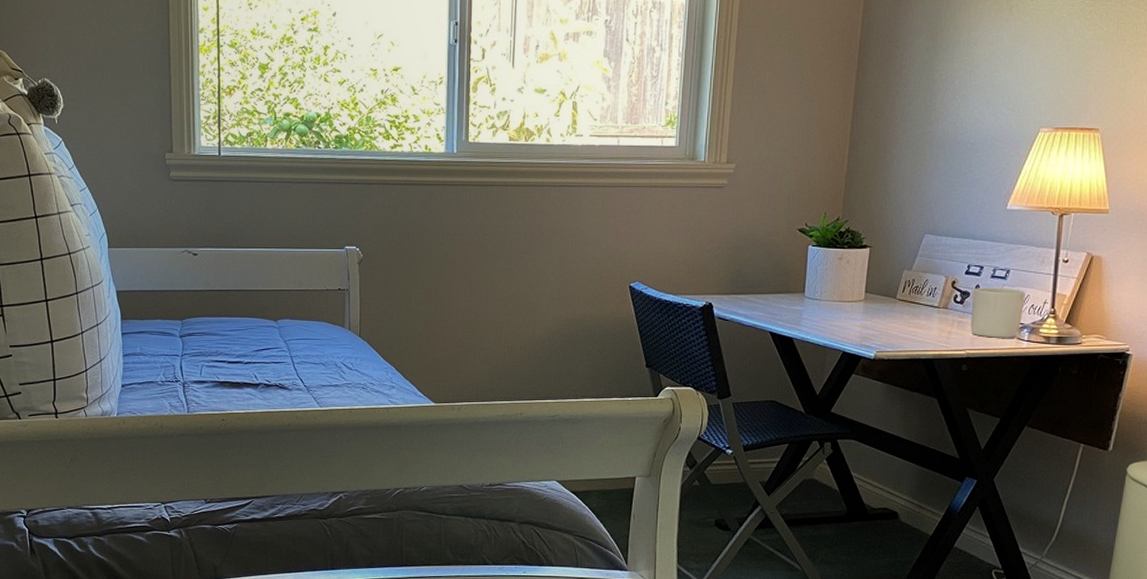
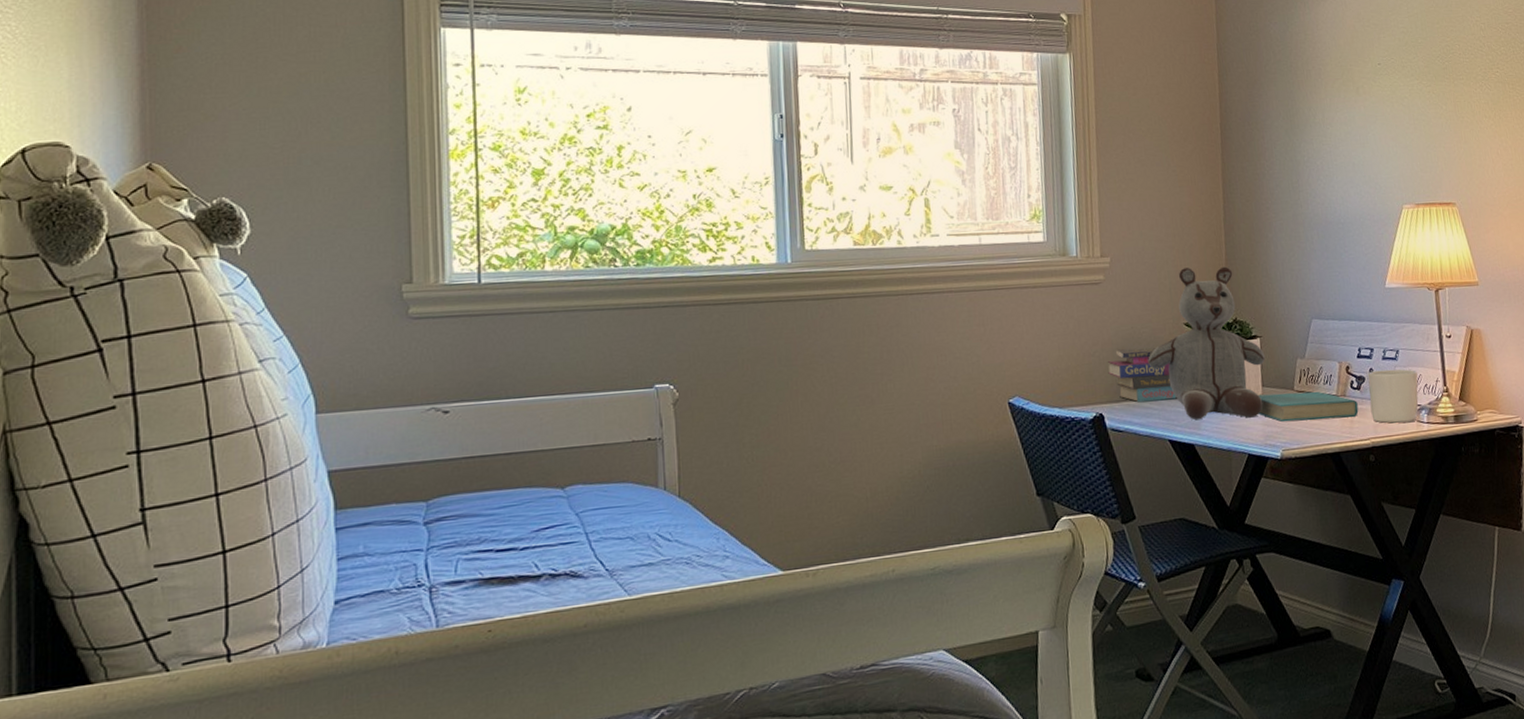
books: none [721,248,783,298] -> present [1108,348,1178,403]
stuffed bear: none [759,178,873,320] -> present [1148,266,1266,421]
book: none [858,300,958,328] -> present [1258,391,1359,422]

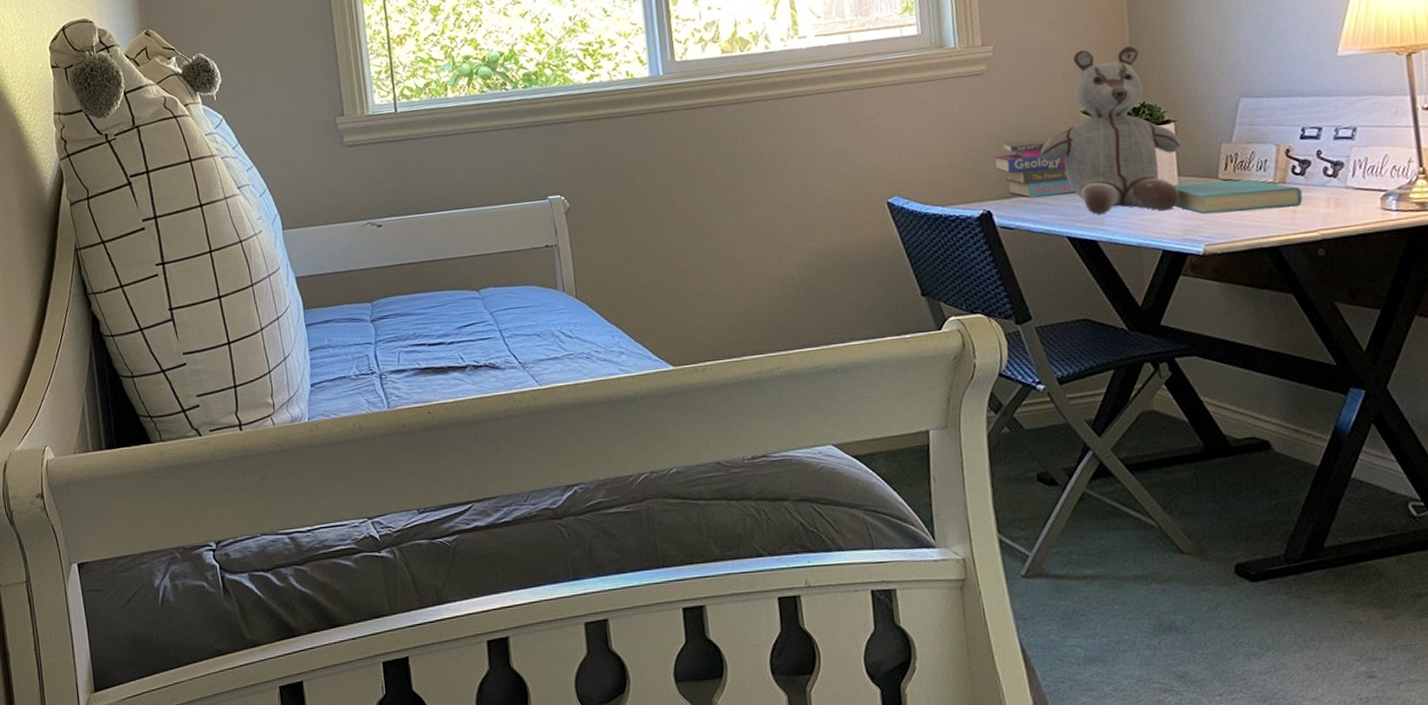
mug: present [1367,369,1419,424] -> none [1314,149,1384,213]

